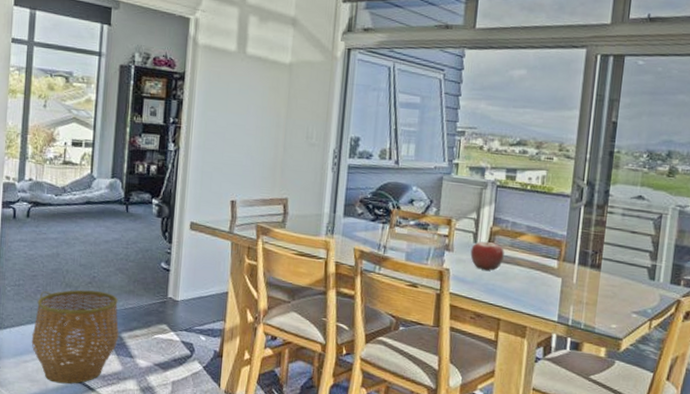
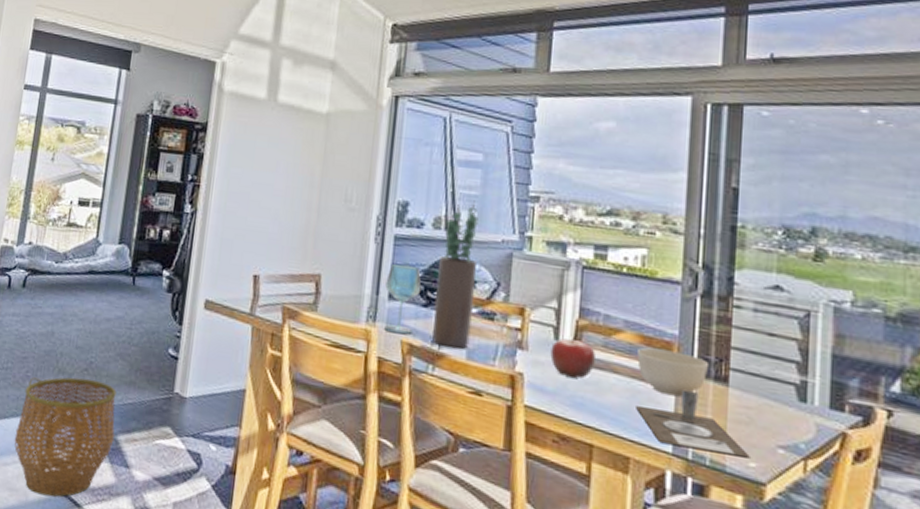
wine glass: none [341,187,370,244] -> present [384,263,422,335]
vase: none [379,135,416,253] -> present [432,200,478,349]
place setting: none [533,275,613,322] -> present [636,389,750,459]
bowl: none [535,245,588,281] -> present [637,347,710,397]

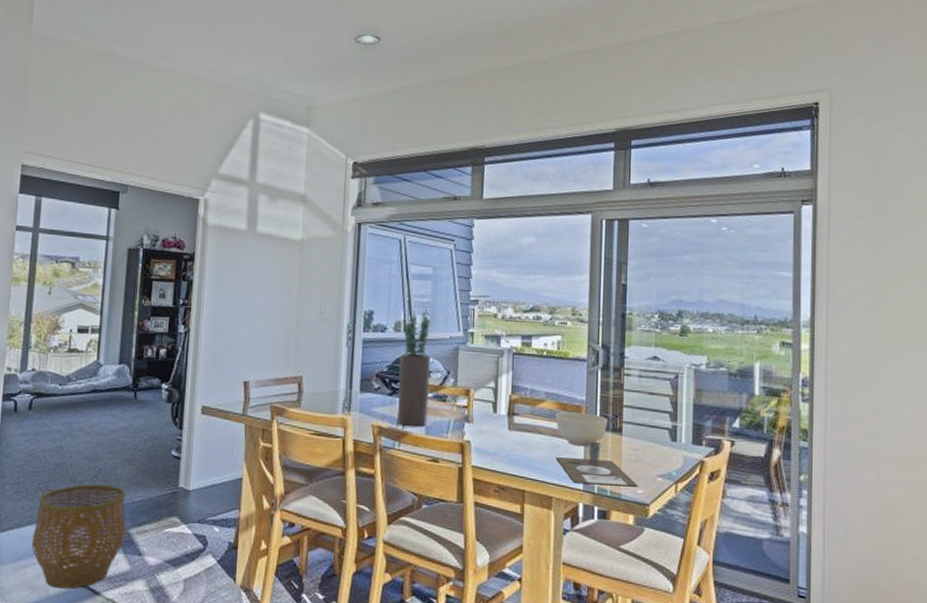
wine glass: present [384,263,422,335] -> none [357,362,387,420]
fruit: present [550,335,595,379] -> none [490,407,525,441]

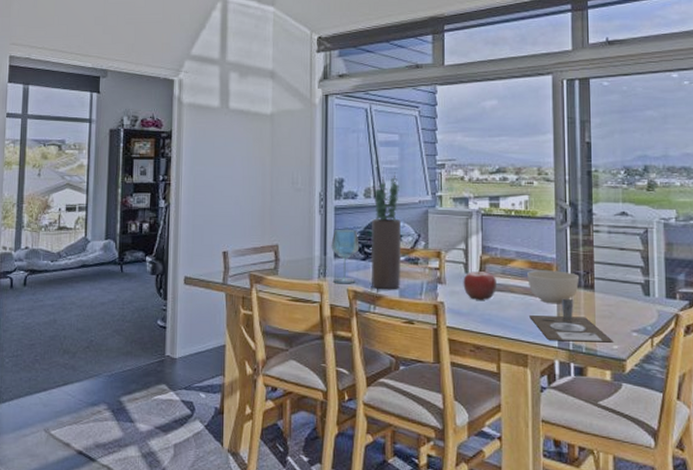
basket: present [31,484,127,589] -> none [30,355,118,456]
wine glass: none [357,362,387,420] -> present [331,229,360,284]
fruit: none [490,407,525,441] -> present [463,268,497,300]

